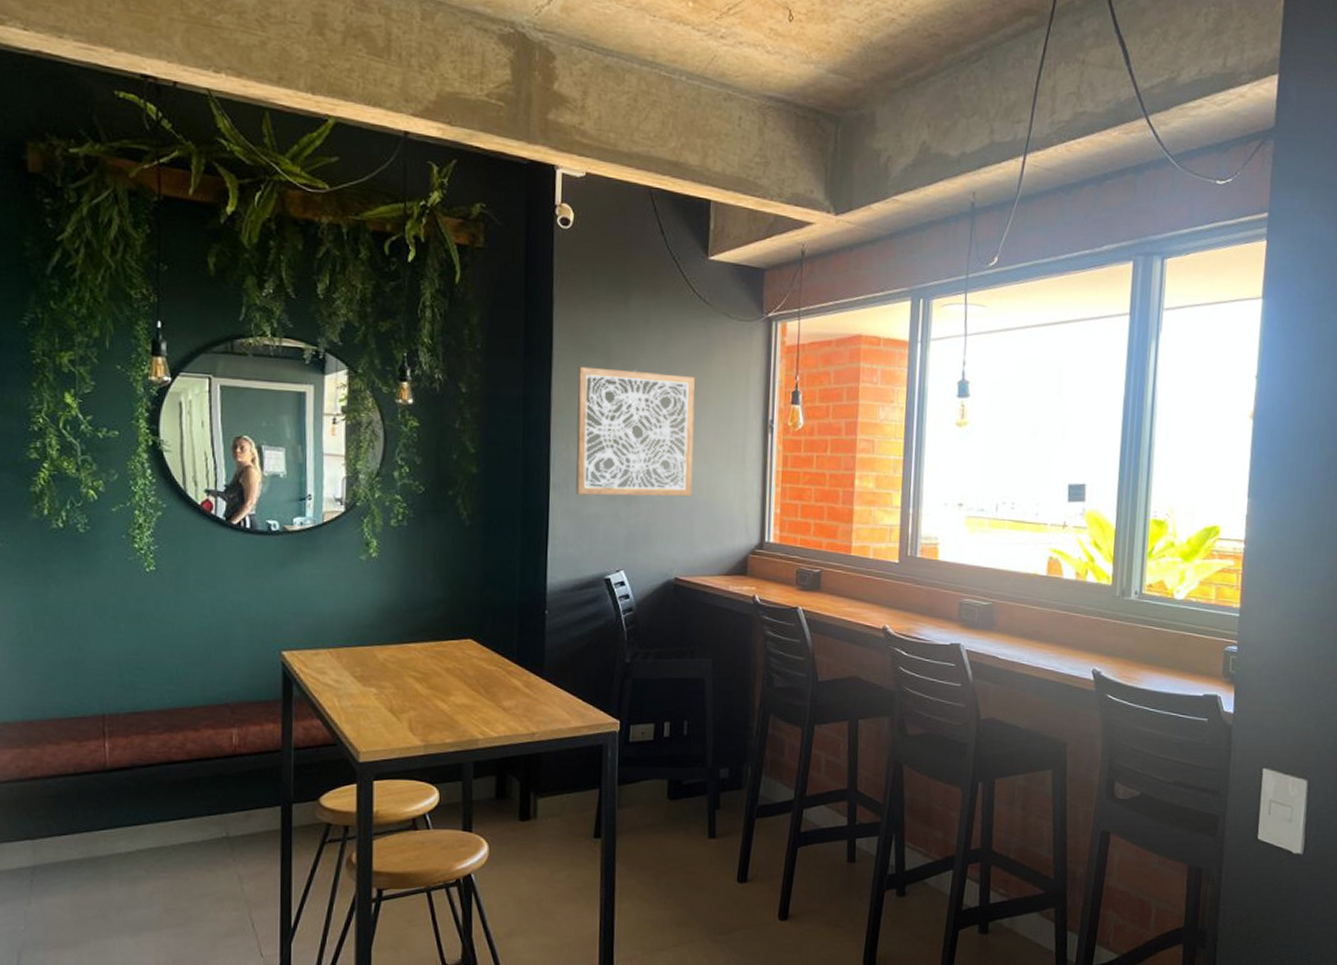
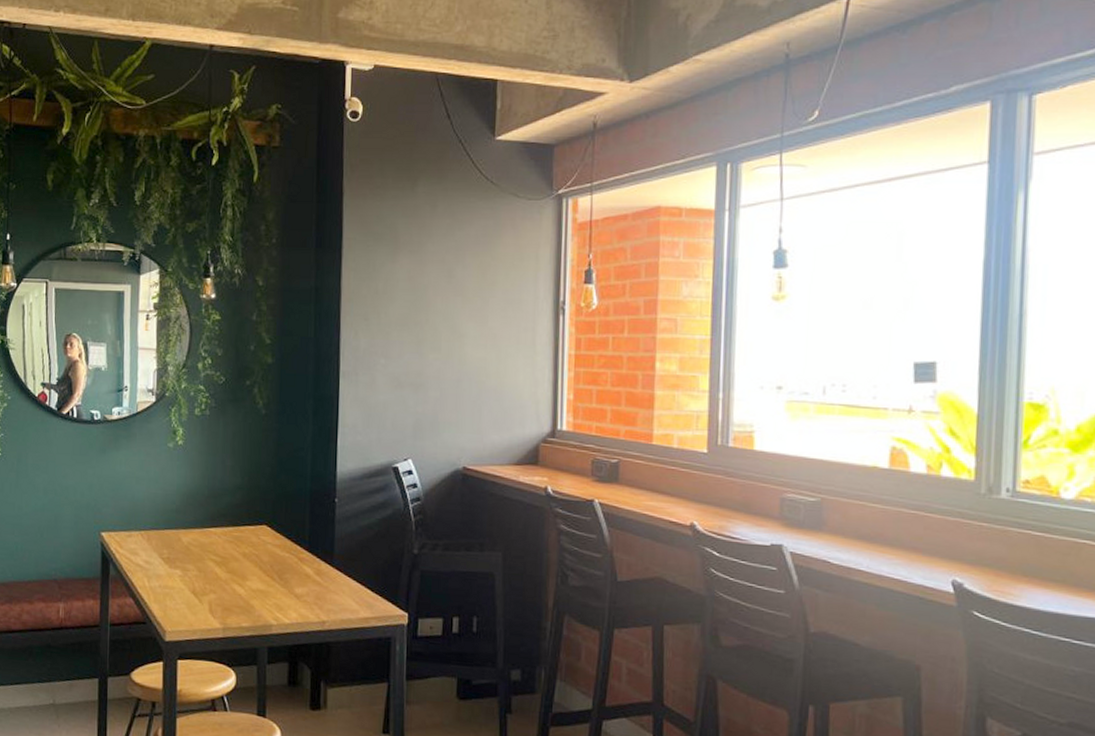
wall art: present [576,366,695,497] -> none [364,255,483,384]

